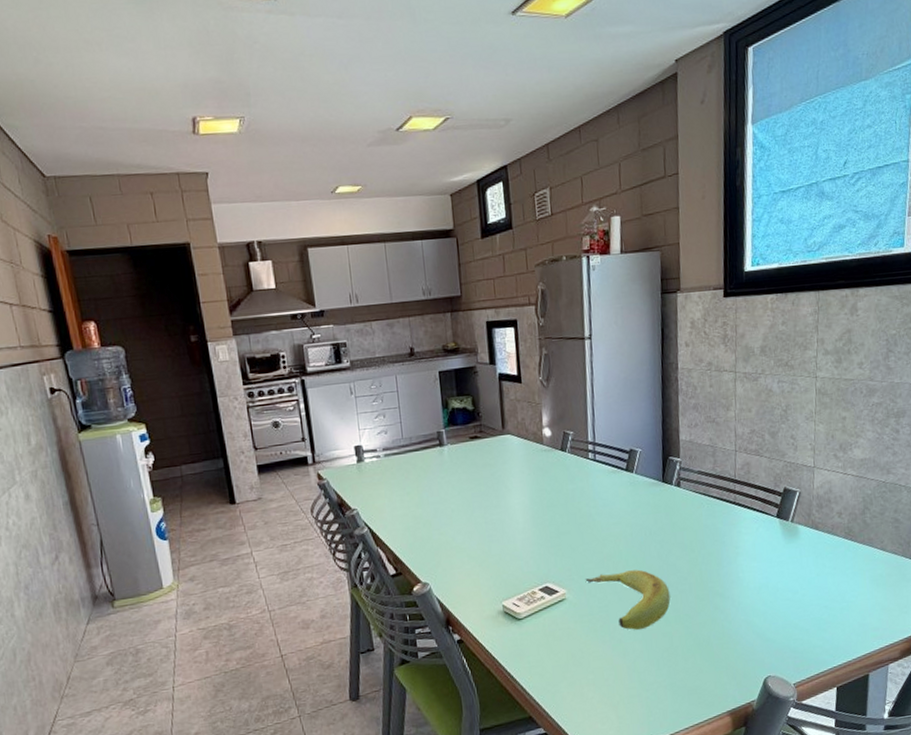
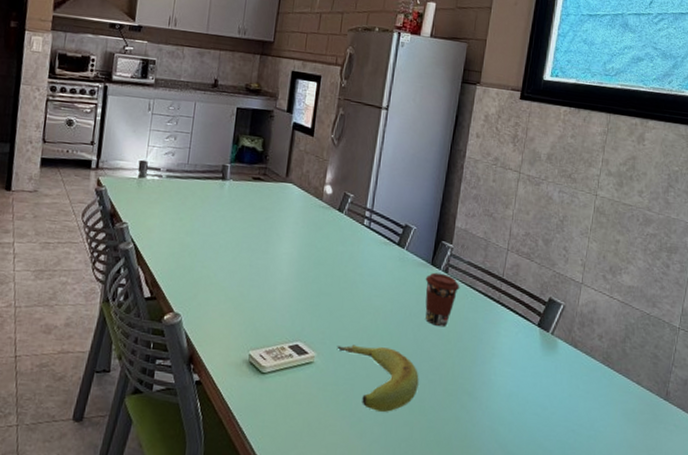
coffee cup: none [659,488,695,540] -> present [425,272,460,327]

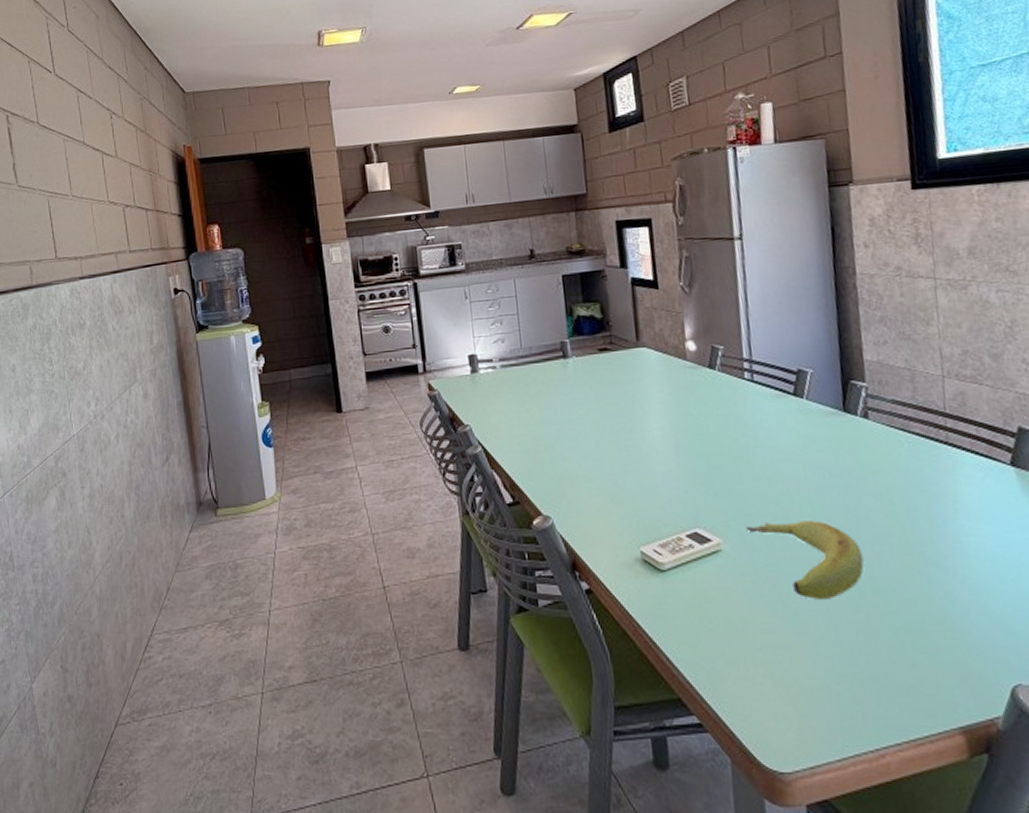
coffee cup: present [425,272,460,327] -> none [840,419,890,486]

